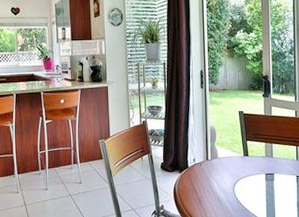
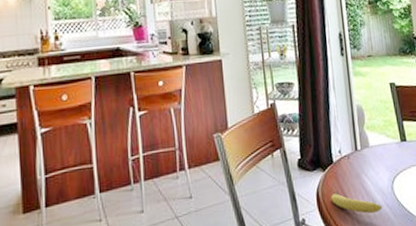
fruit: none [184,189,224,207] -> present [331,192,382,214]

